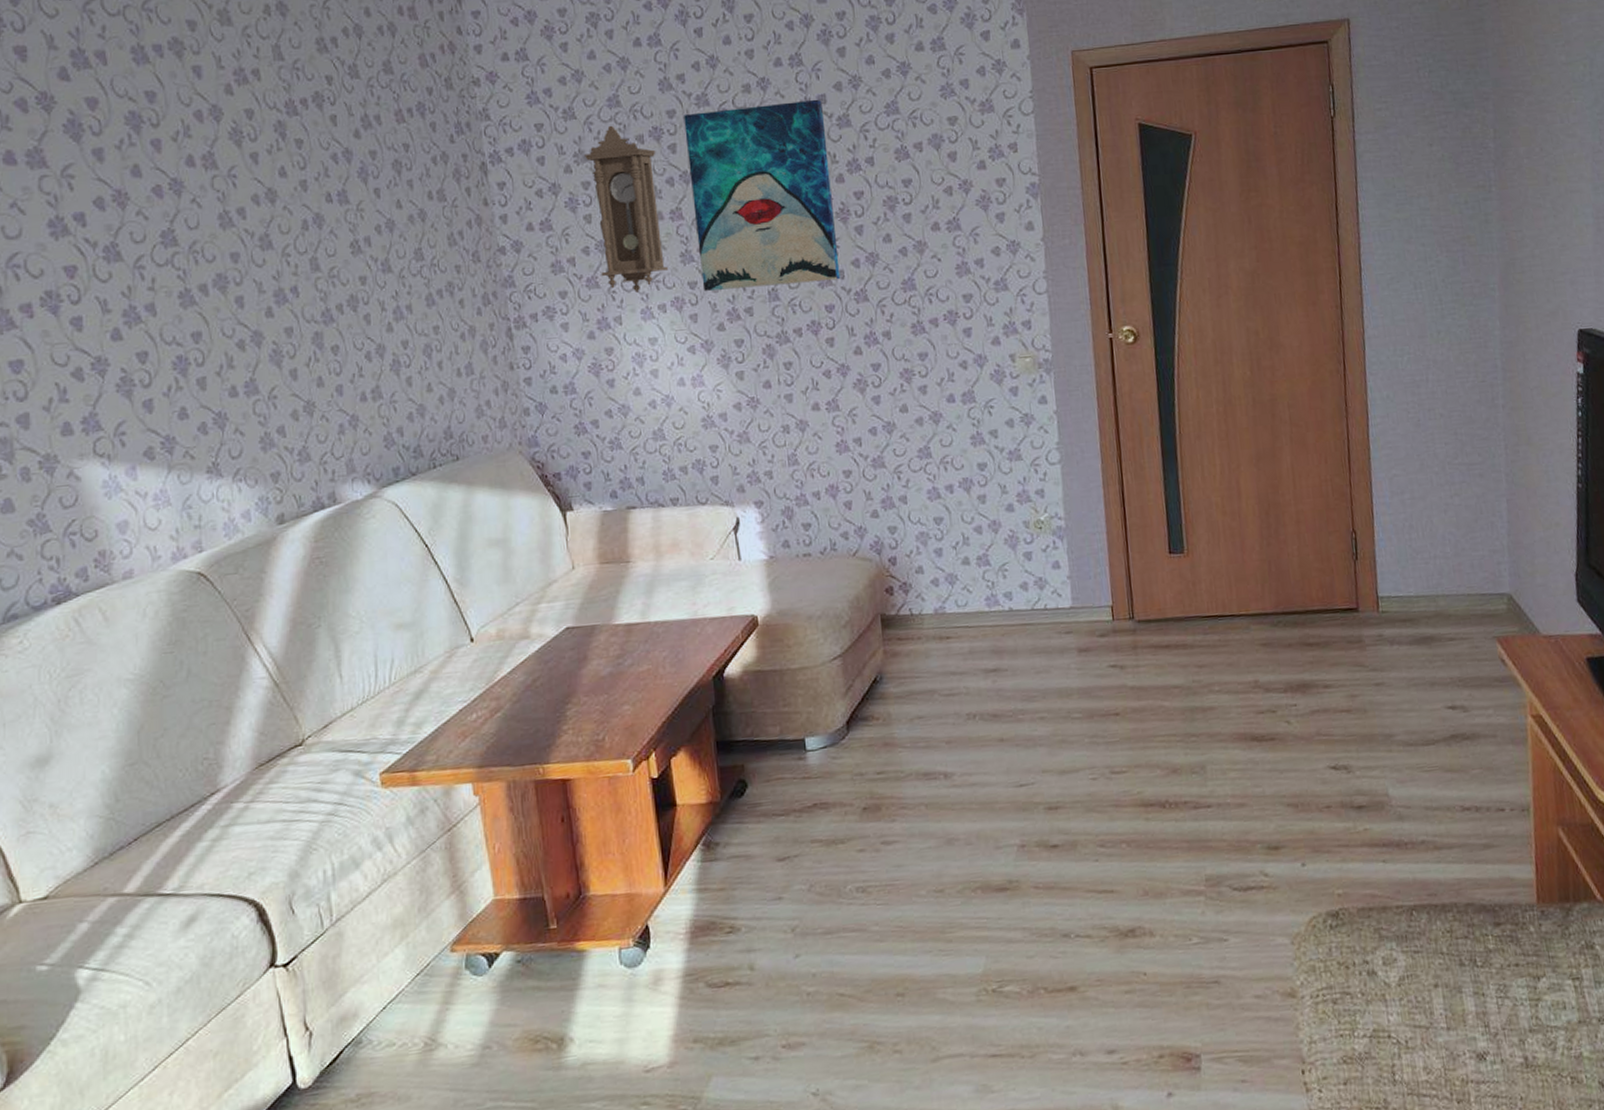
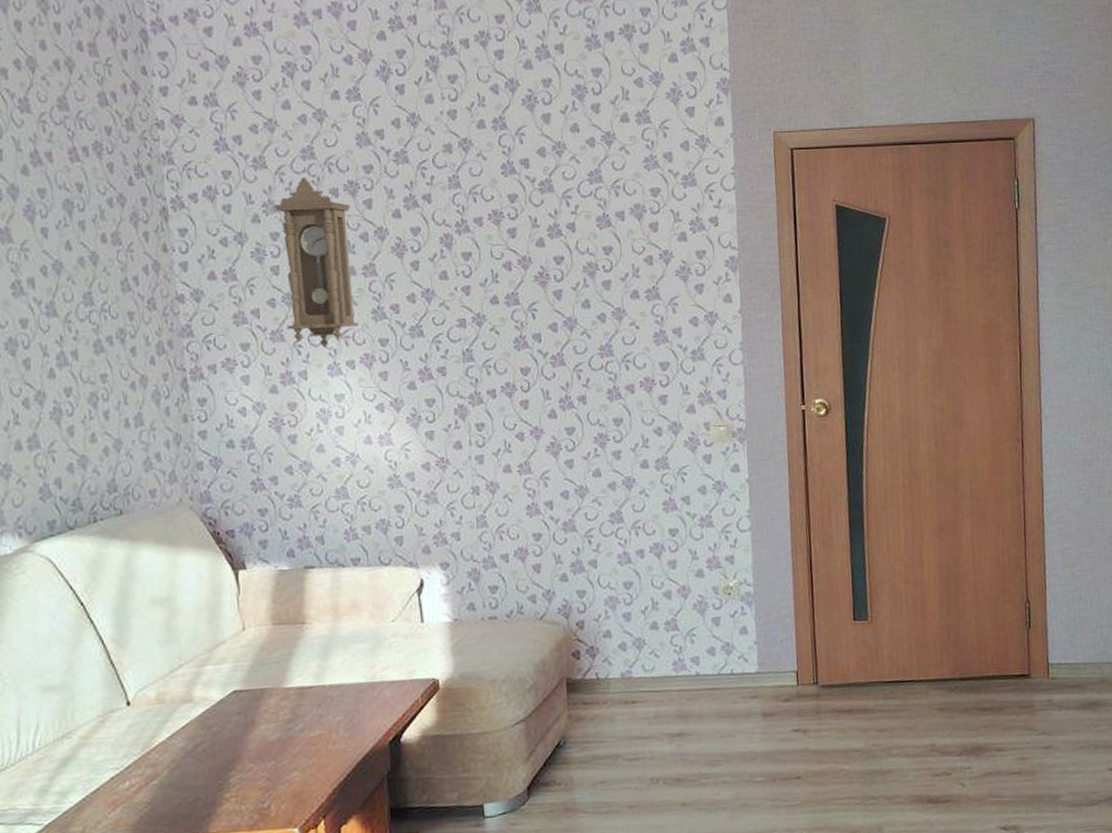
wall art: present [684,99,841,291] -> none [381,163,537,349]

